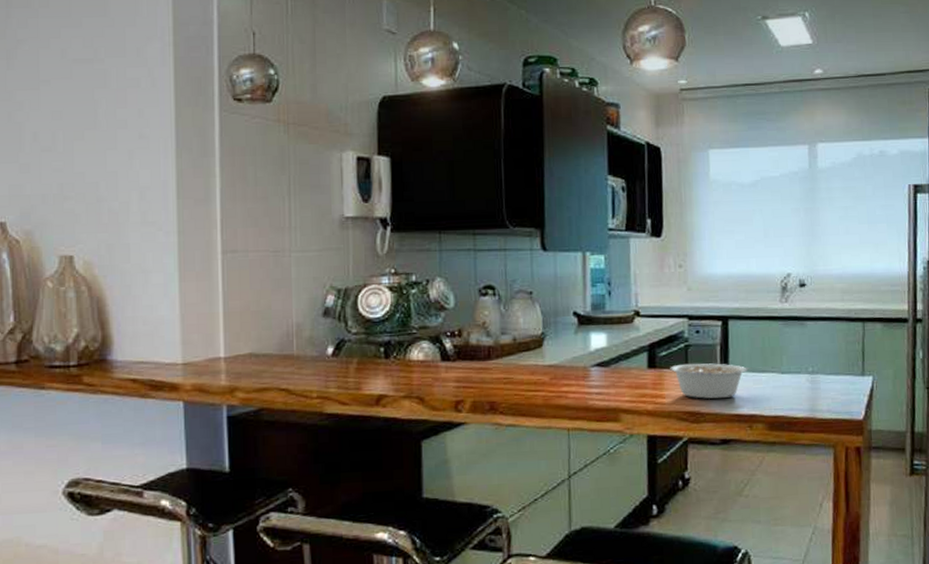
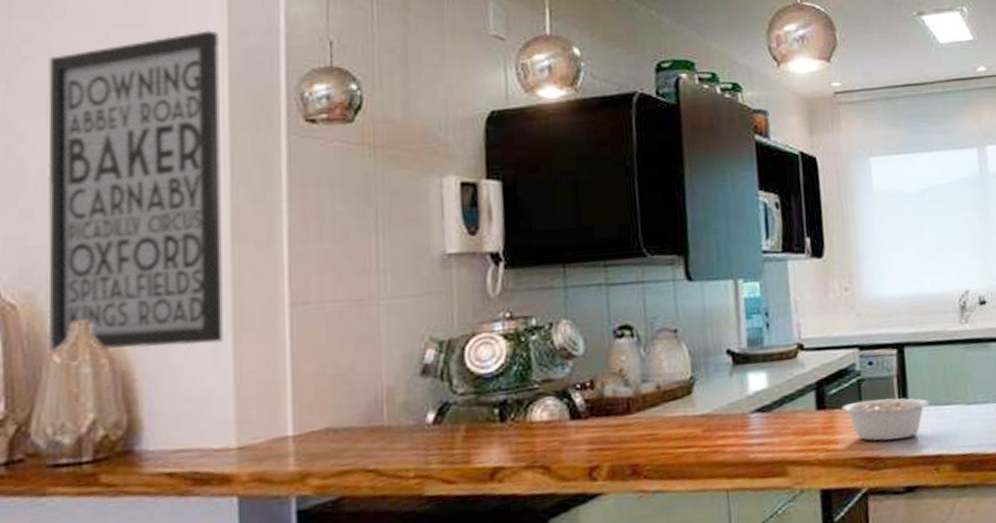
wall art: none [38,20,172,280] -> present [47,30,223,352]

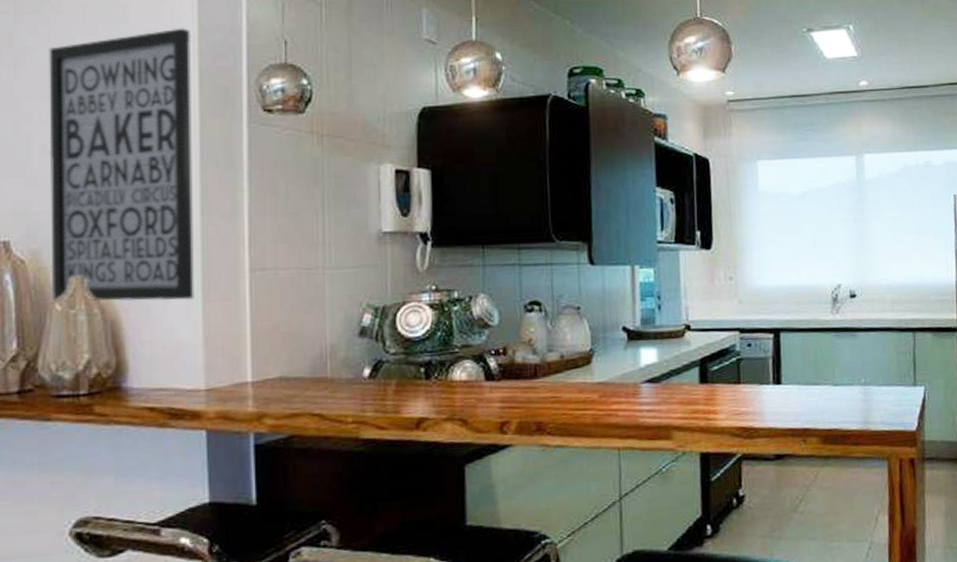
legume: present [842,398,934,441] -> none [722,377,805,414]

